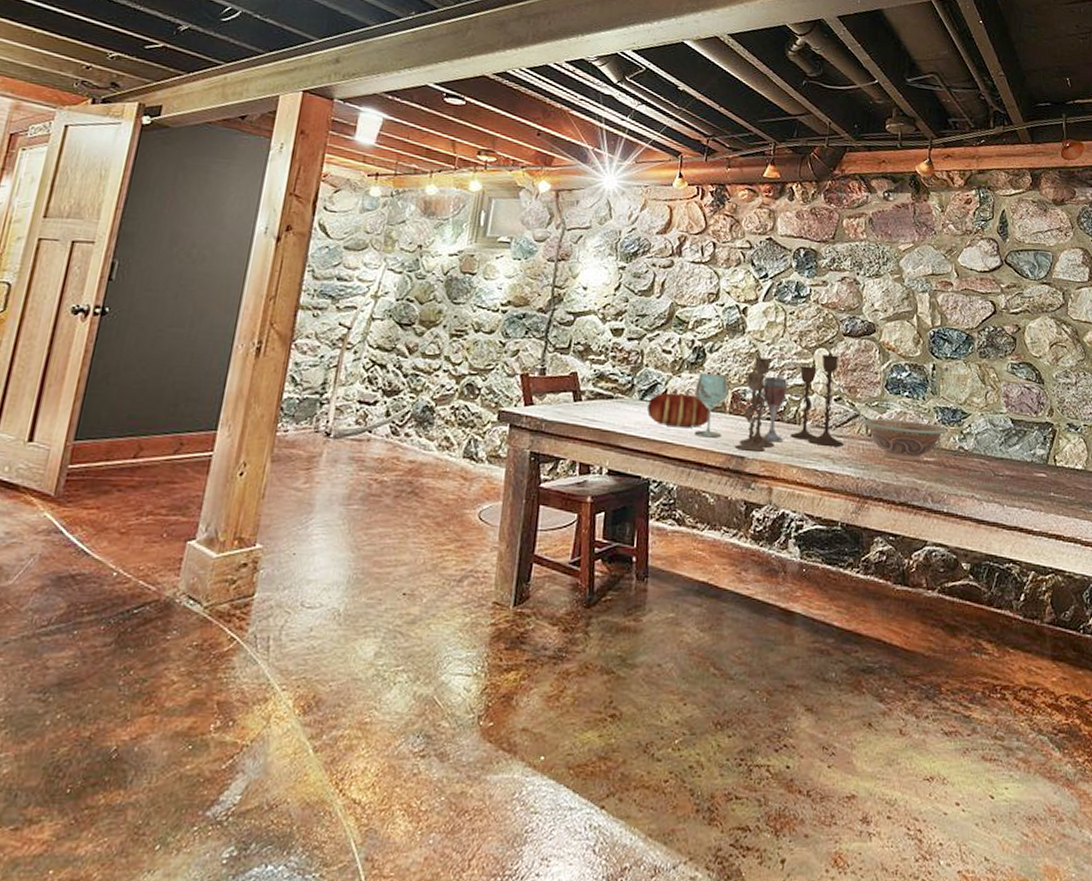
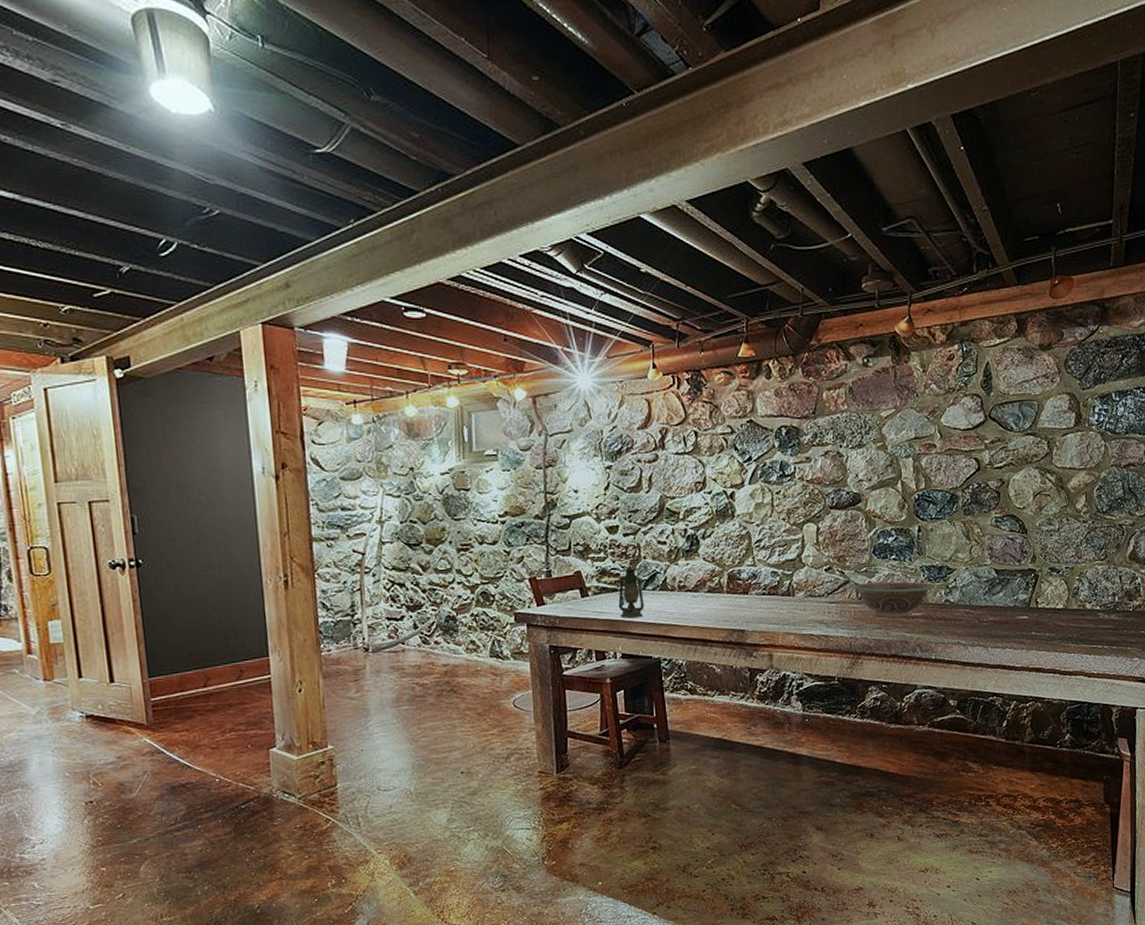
lantern: none [612,370,641,431] -> present [618,564,644,618]
bread loaf: present [646,392,710,429] -> none [649,579,709,611]
wine glass: present [694,373,729,438] -> none [692,558,724,617]
candlestick: present [735,357,774,452] -> none [736,538,771,625]
cup: present [762,377,788,443] -> none [756,555,780,614]
candlestick: present [790,354,844,447] -> none [785,528,836,613]

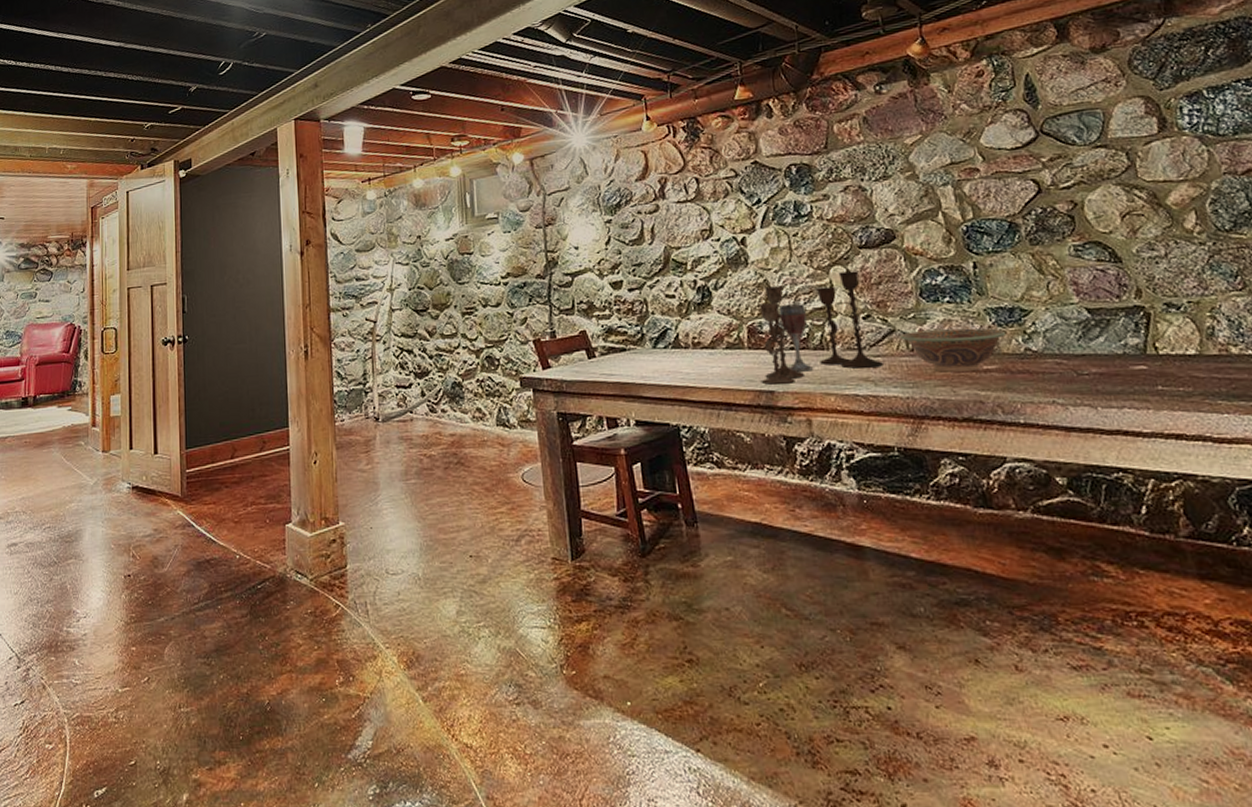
lantern: present [618,564,644,618] -> none [626,321,657,381]
candlestick: none [736,538,771,625] -> present [759,286,804,385]
cup: none [756,555,780,614] -> present [778,304,814,372]
candlestick: none [785,528,836,613] -> present [816,271,883,369]

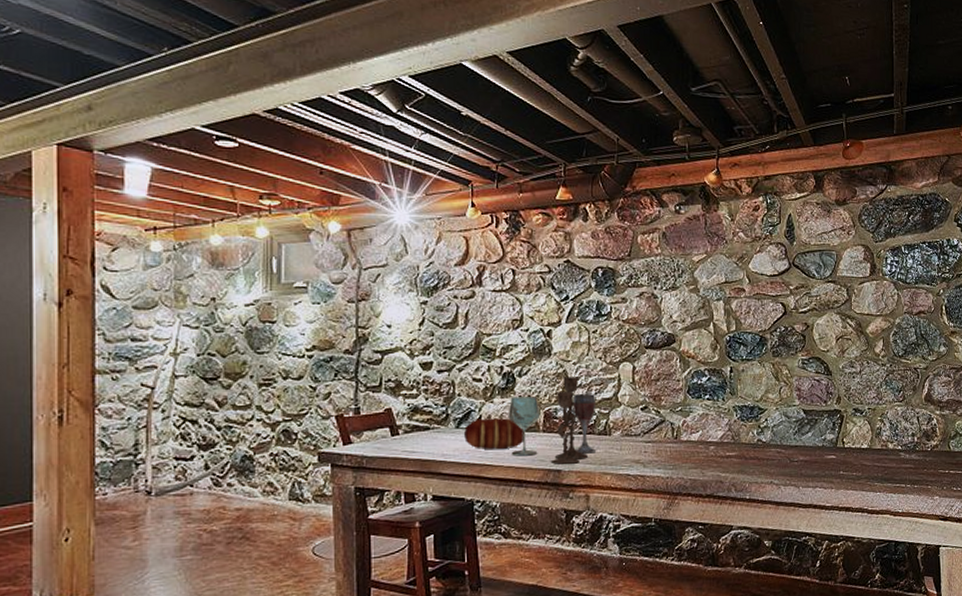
bread loaf: none [661,335,729,370] -> present [463,418,524,450]
wine glass: none [706,310,744,377] -> present [508,396,541,456]
candlestick: present [816,271,883,369] -> none [602,368,652,452]
decorative bowl: present [899,328,1007,373] -> none [667,421,747,458]

